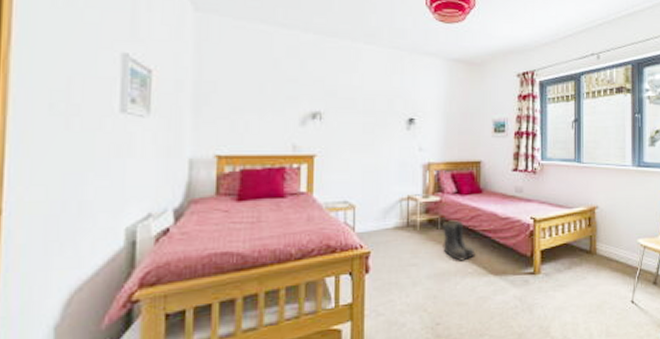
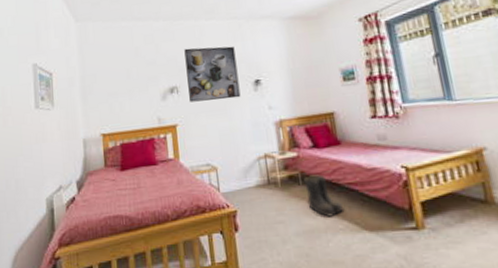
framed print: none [334,71,392,134] -> present [184,46,241,102]

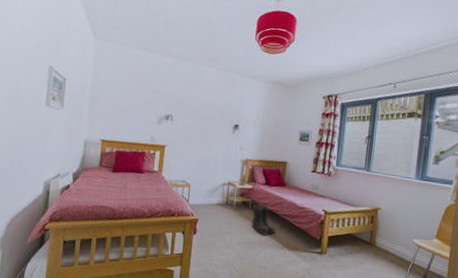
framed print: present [184,46,241,102] -> none [180,86,225,136]

